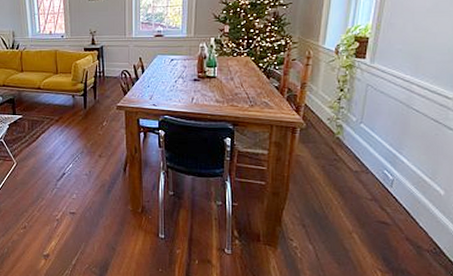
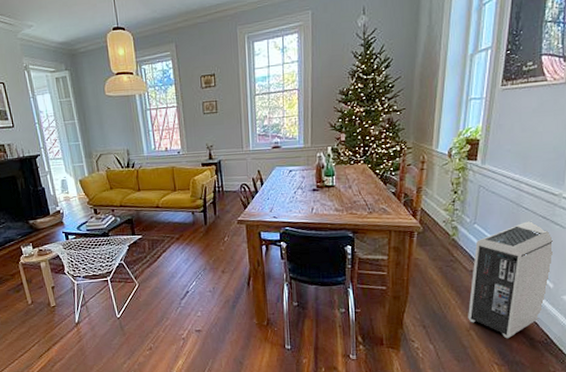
air purifier: none [351,123,445,245] -> present [468,220,553,339]

